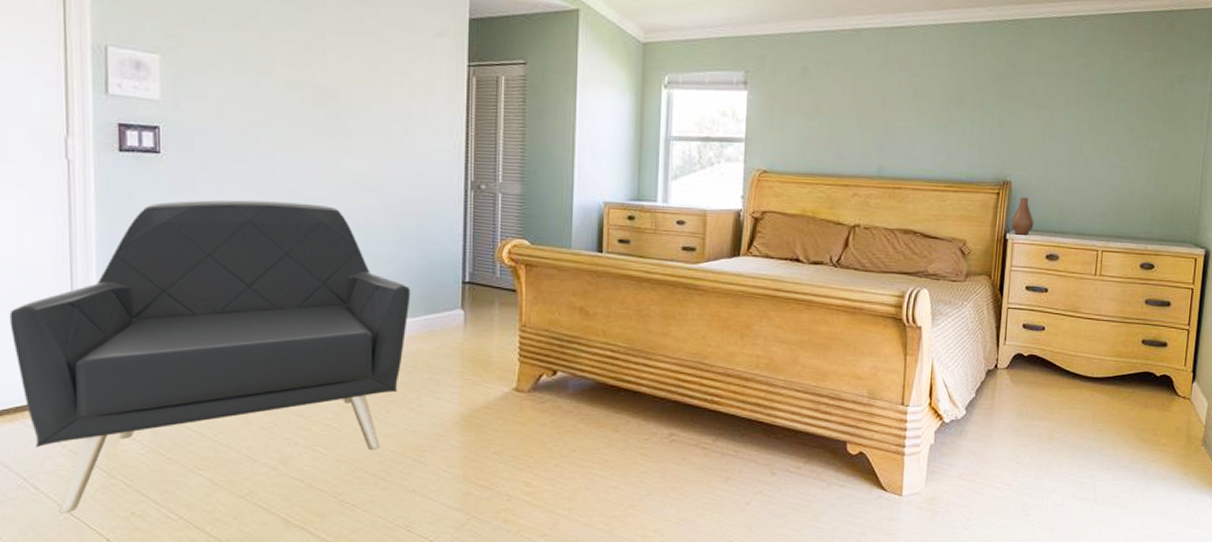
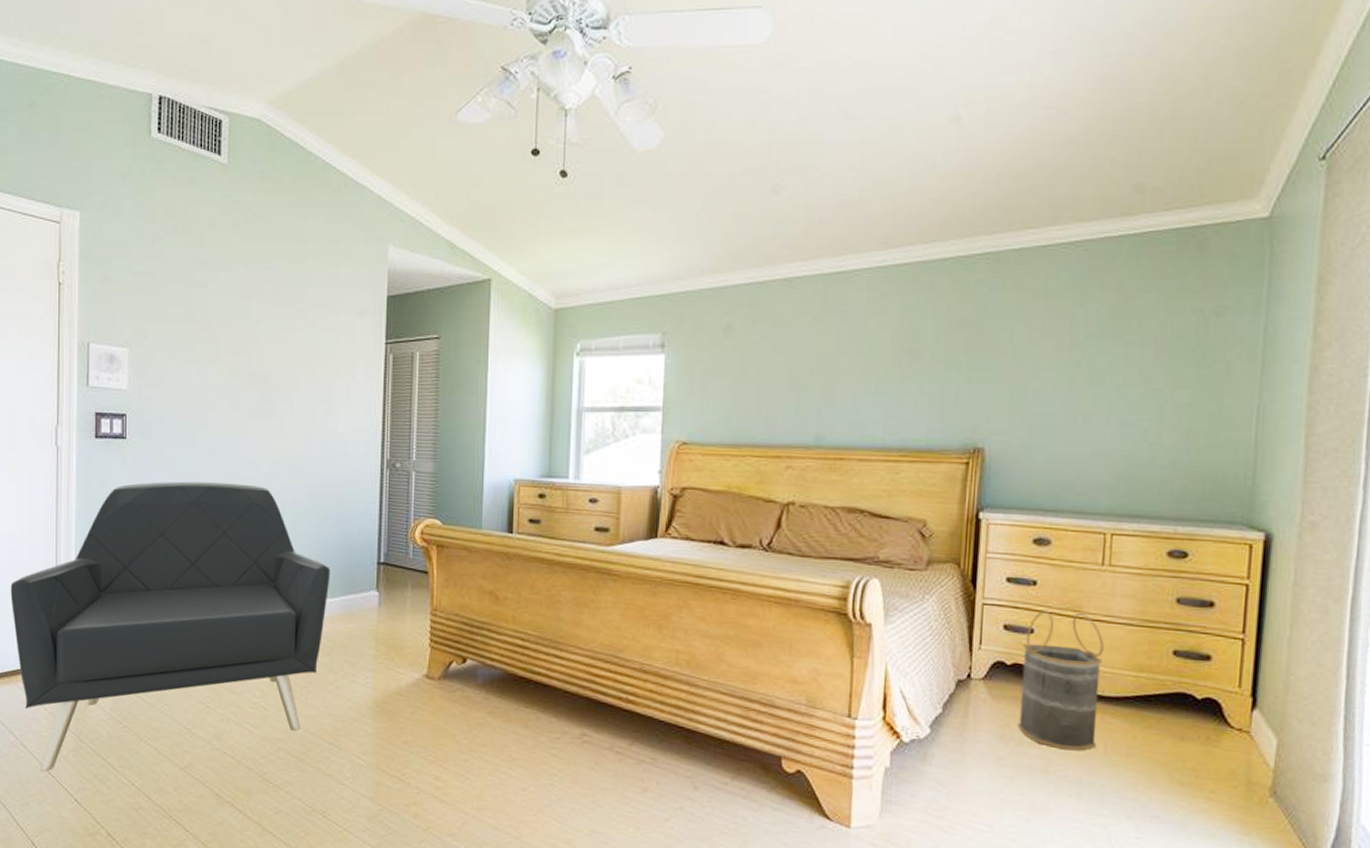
vase: present [1011,196,1034,235] -> none [985,467,1016,514]
basket: none [1031,312,1095,421] -> present [1017,610,1104,751]

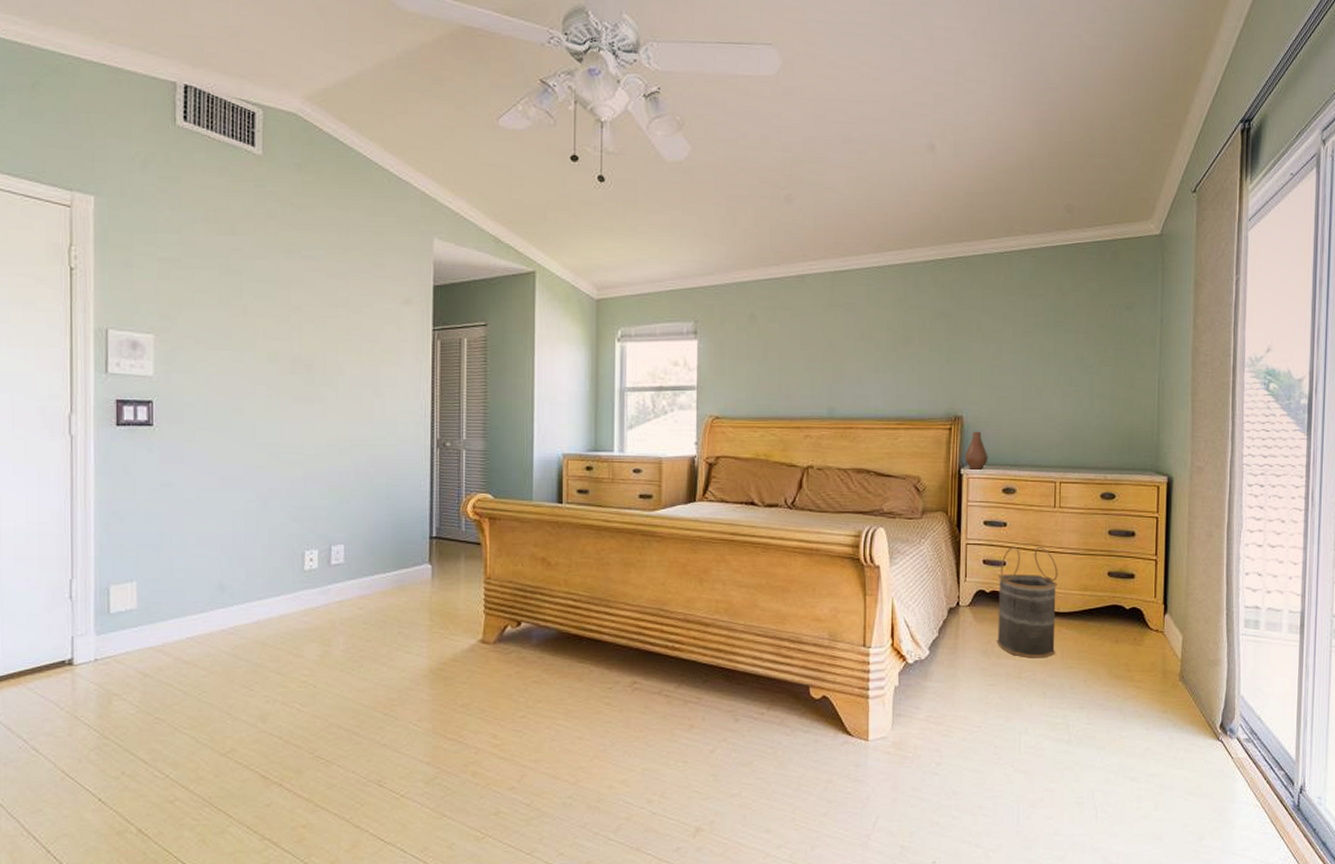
armchair: present [10,481,331,772] -> none [16,466,381,774]
vase: none [985,467,1016,514] -> present [965,431,988,469]

